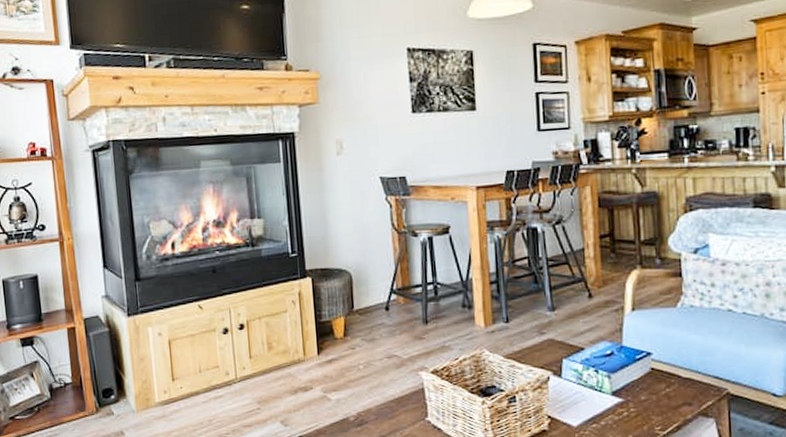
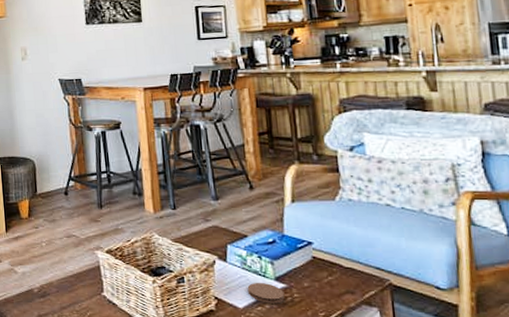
coaster: none [582,397,621,420] -> present [247,282,285,304]

